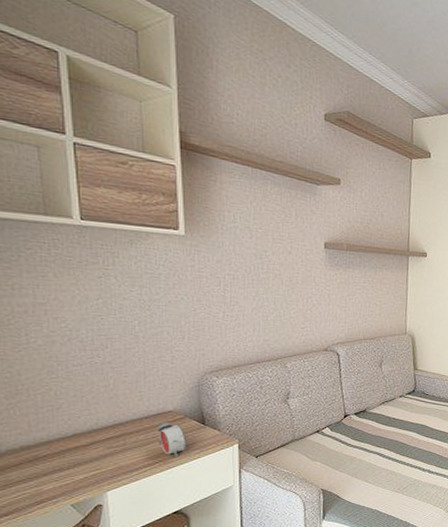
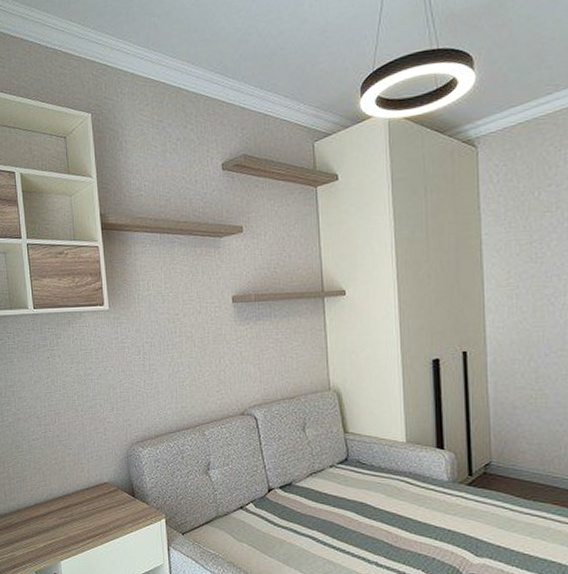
alarm clock: present [157,423,187,457] -> none [96,494,121,530]

